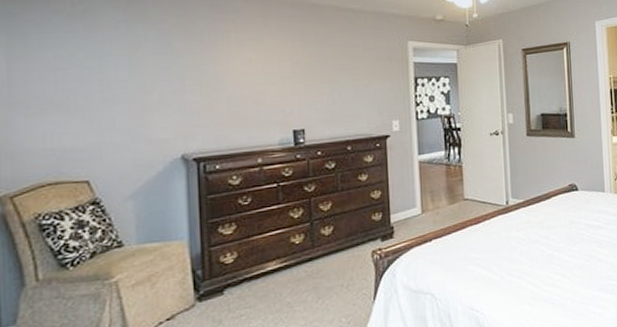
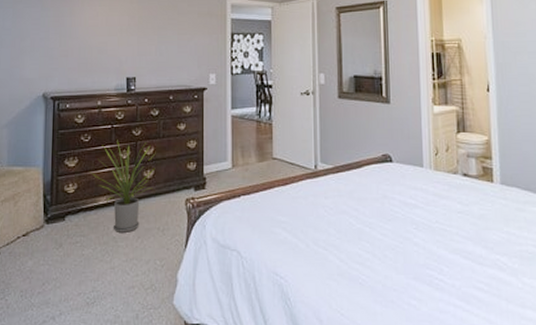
house plant: none [253,198,334,297] -> present [90,140,156,233]

